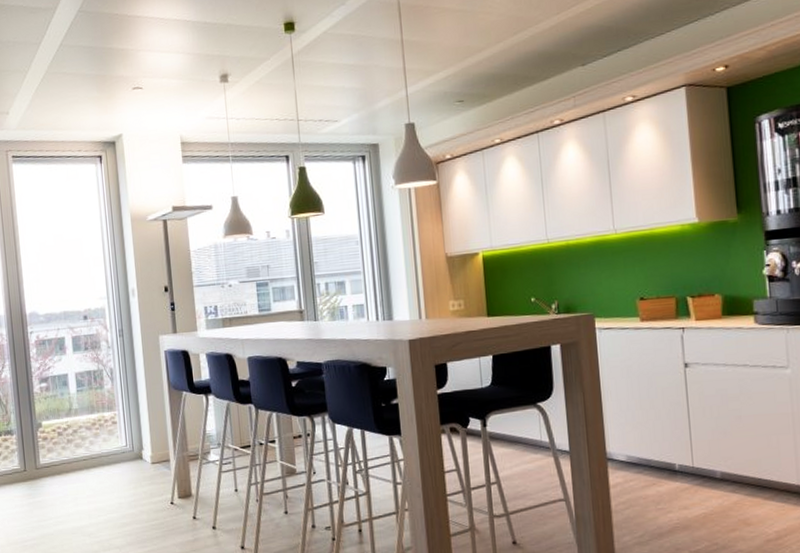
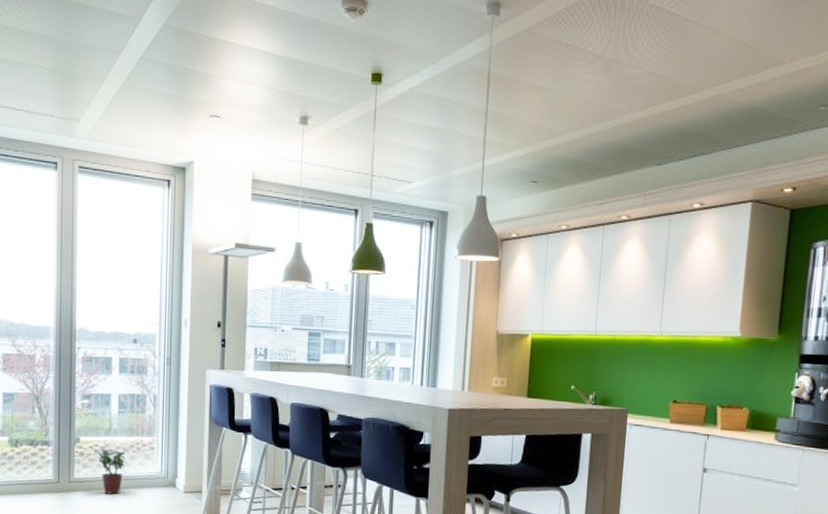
potted plant: none [61,429,91,476] -> present [98,448,127,495]

